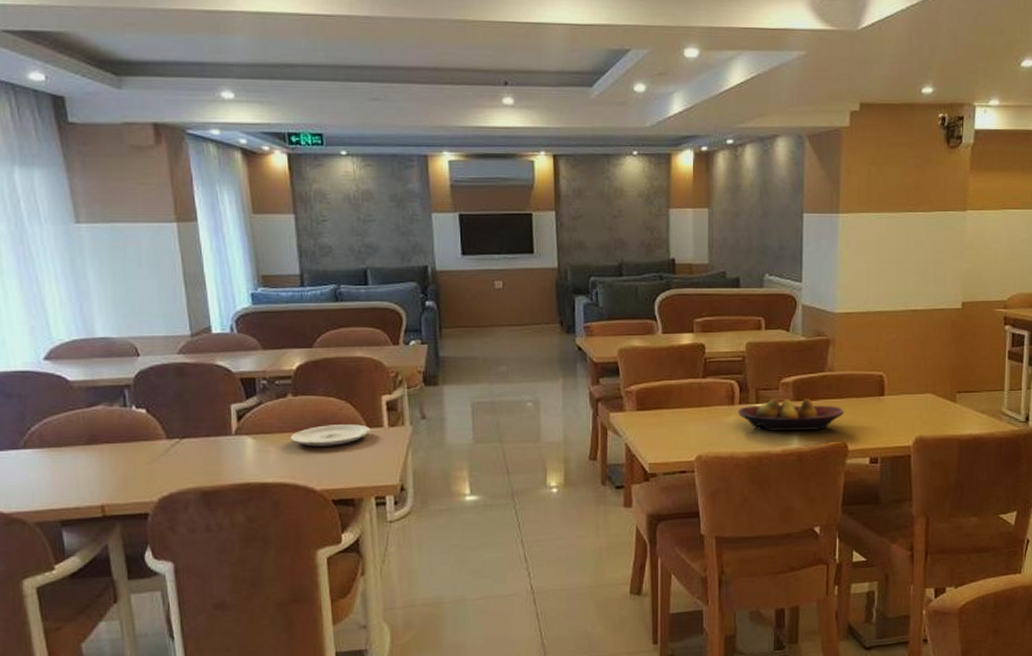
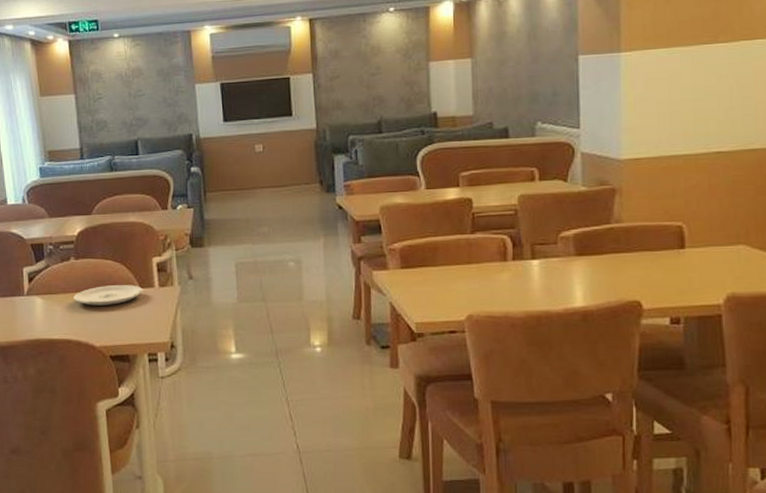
fruit bowl: present [738,398,844,432] -> none [512,253,636,290]

